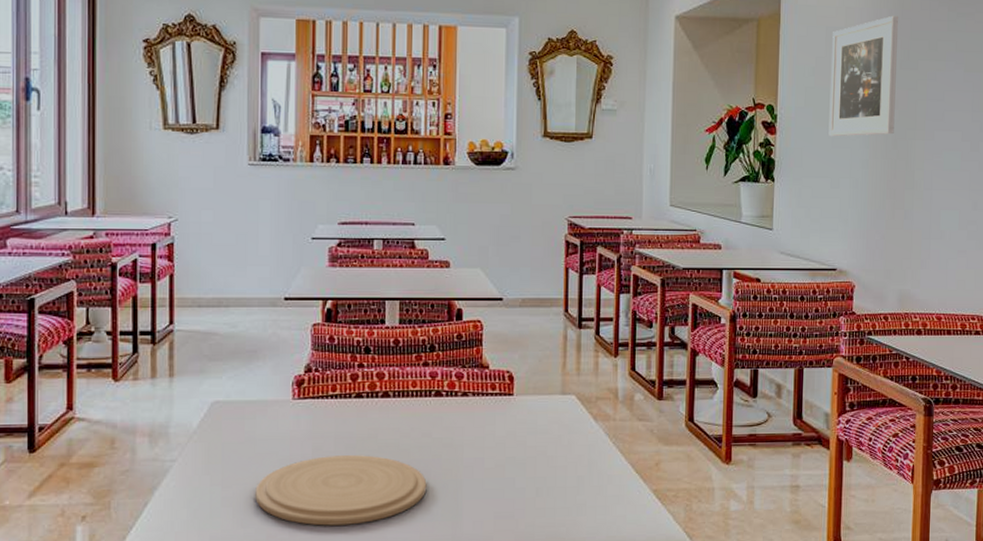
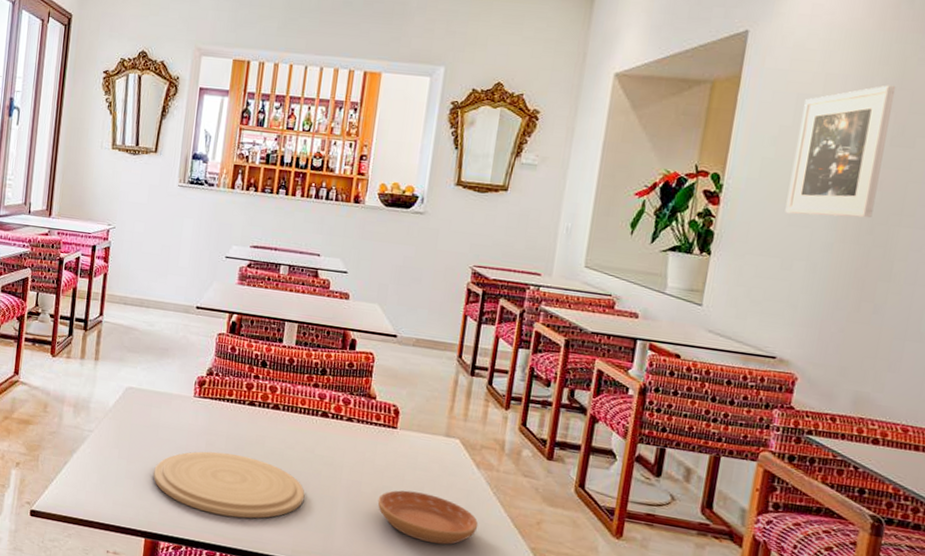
saucer: none [502,457,603,507] -> present [377,490,479,545]

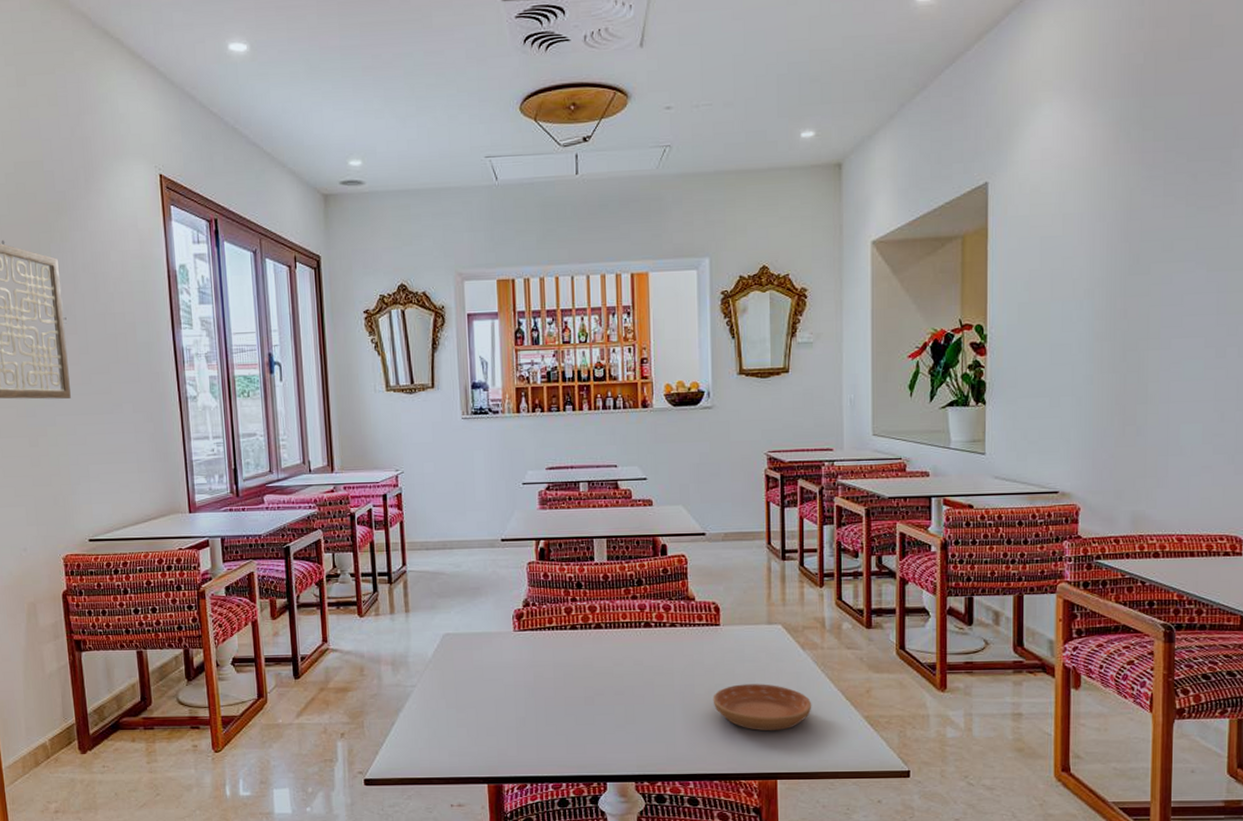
plate: present [153,451,305,519] -> none [485,682,641,745]
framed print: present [785,85,896,218] -> none [1046,217,1126,354]

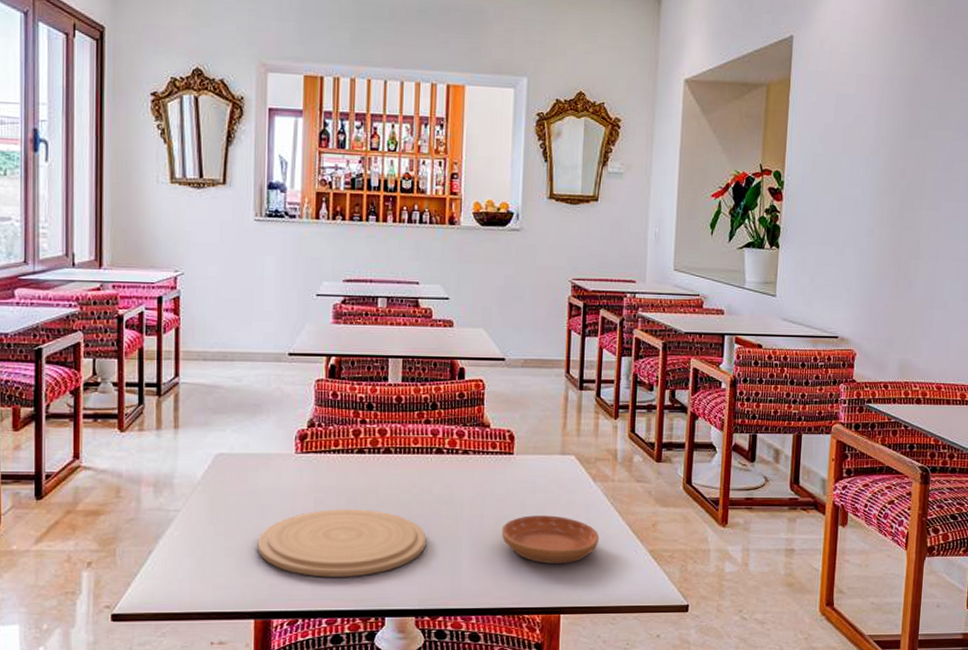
plate: none [485,682,641,745] -> present [257,509,427,577]

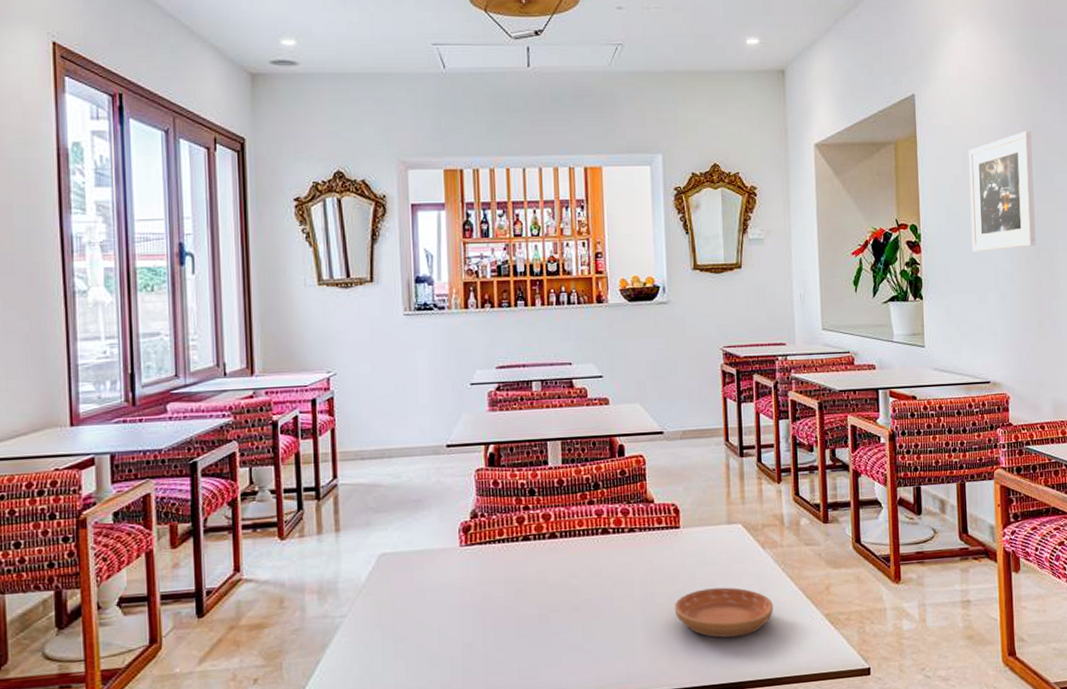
plate: present [257,509,427,577] -> none [427,598,599,673]
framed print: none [835,83,910,205] -> present [969,131,1036,252]

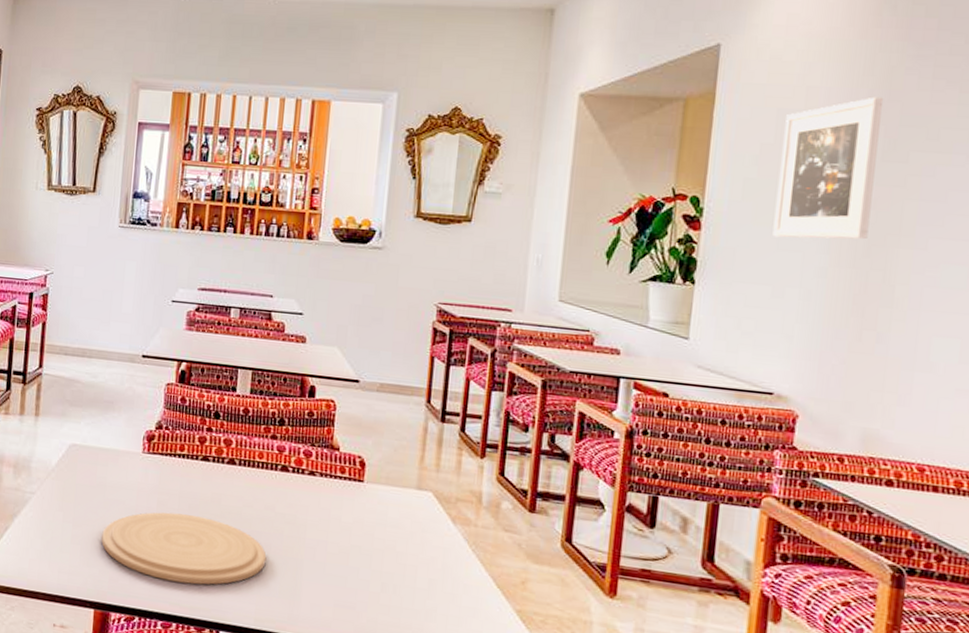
plate: none [427,598,599,673] -> present [101,512,267,585]
saucer: present [674,587,774,638] -> none [346,549,458,609]

